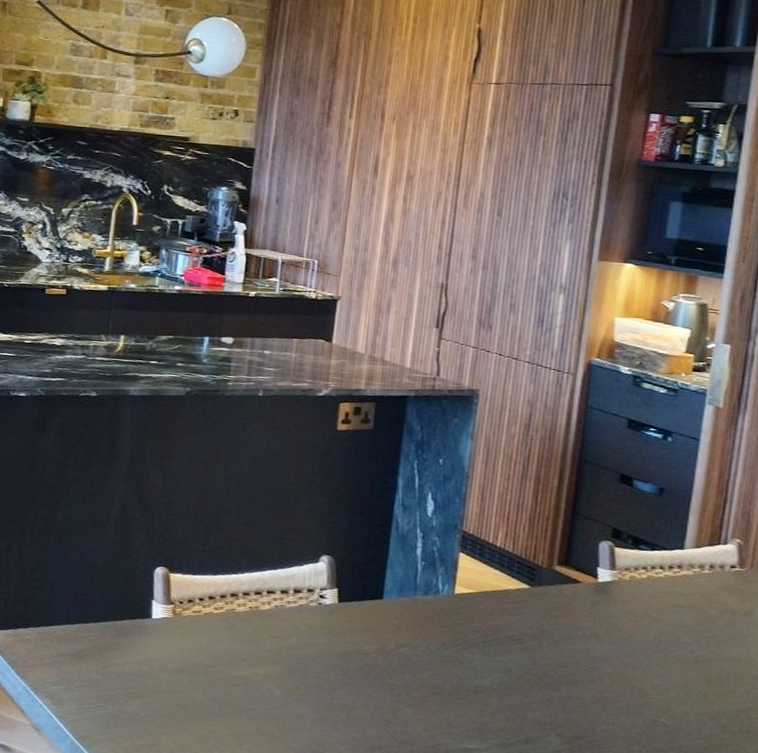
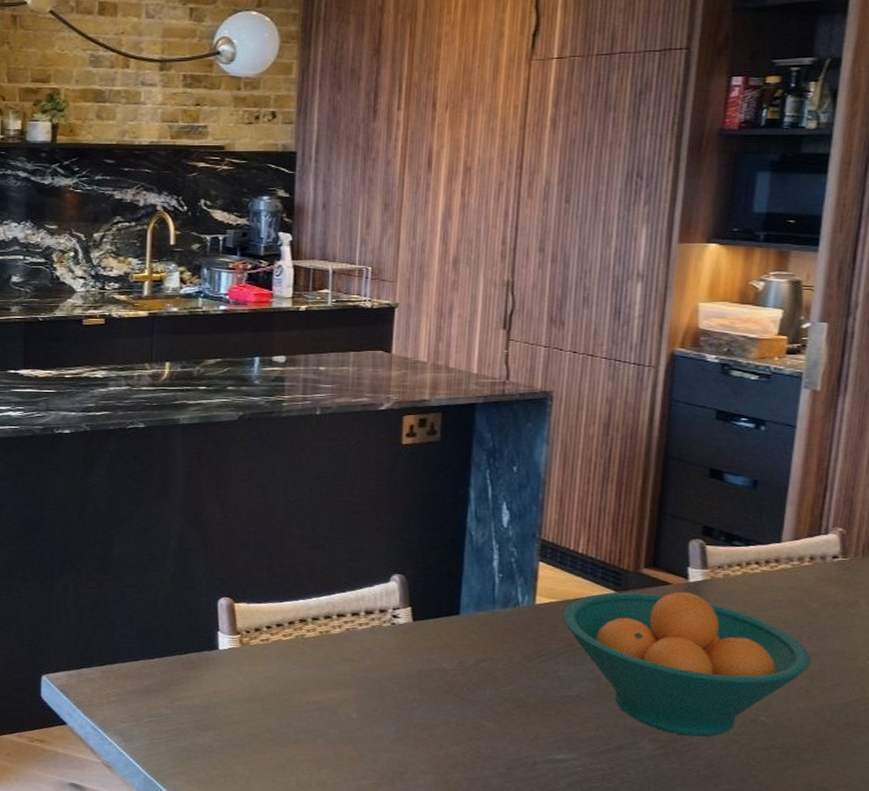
fruit bowl: none [479,587,709,735] -> present [562,592,811,737]

